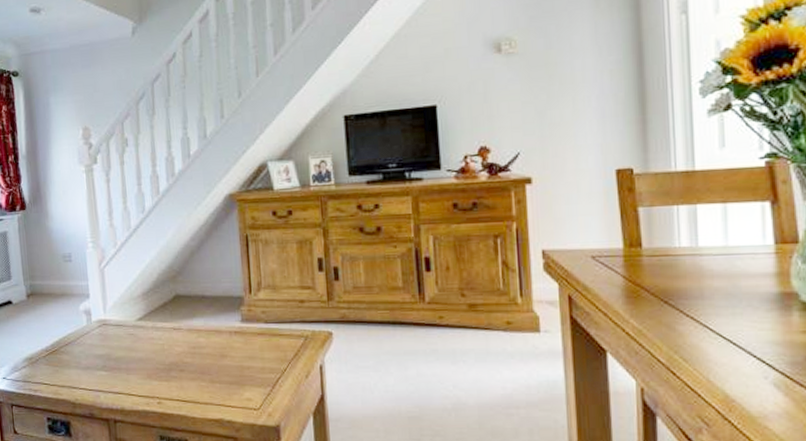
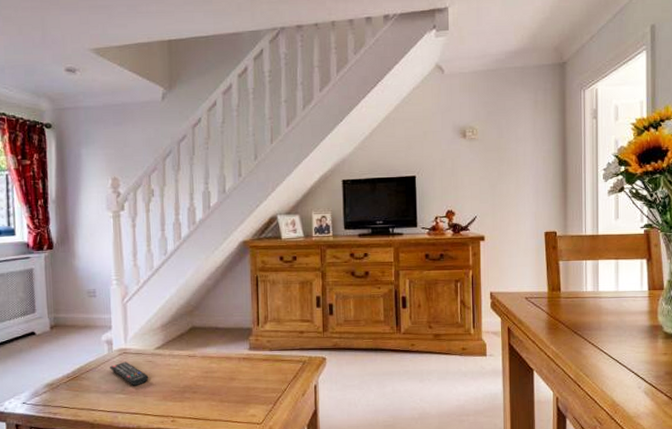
remote control: none [88,334,131,362] -> present [109,361,149,386]

